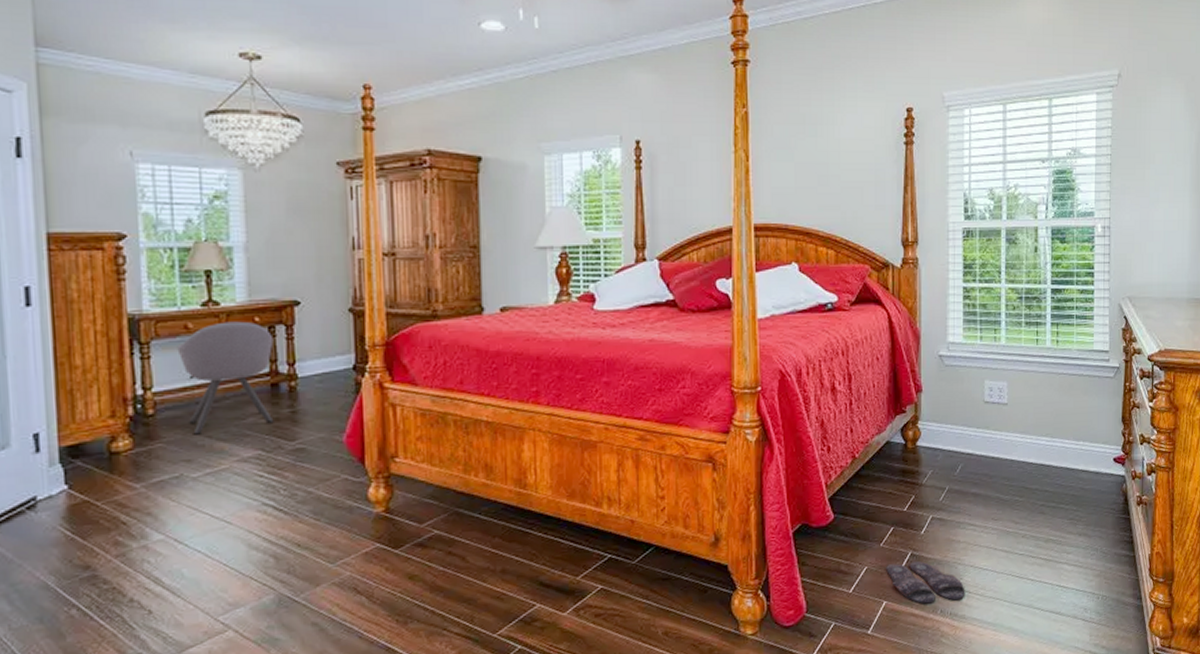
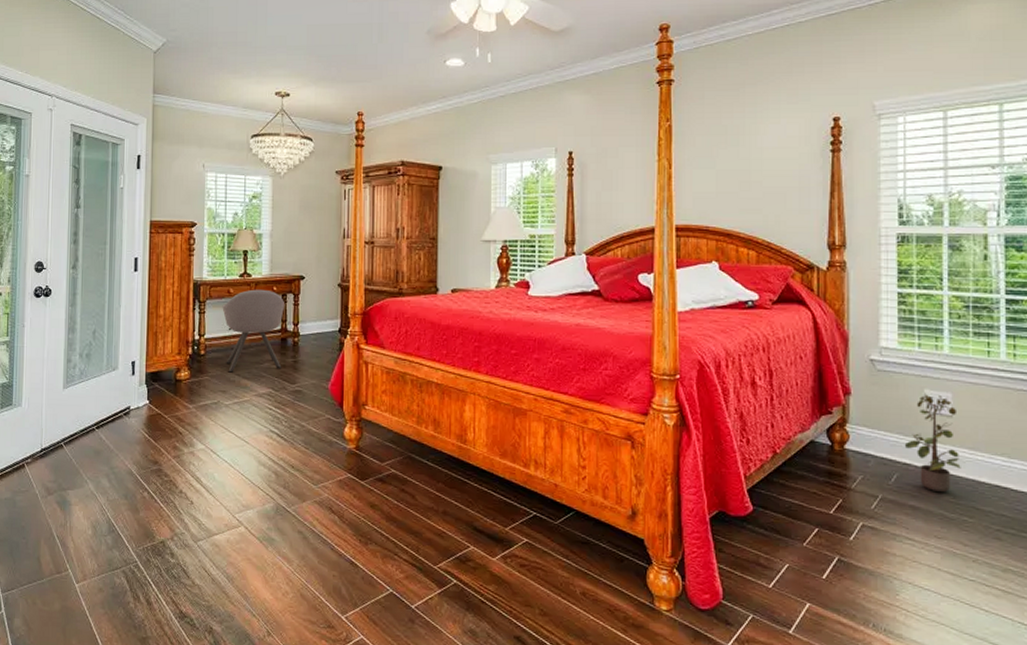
slippers: present [886,561,965,605] -> none [810,566,903,618]
potted plant: none [967,383,1014,478] -> present [904,392,961,493]

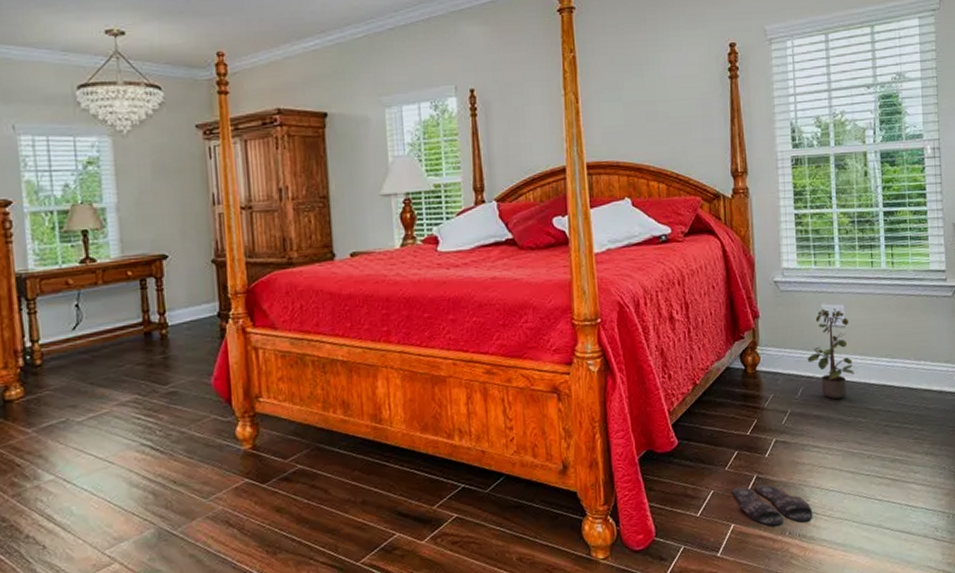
chair: present [222,289,285,373] -> none [59,275,149,382]
slippers: none [810,566,903,618] -> present [732,484,813,527]

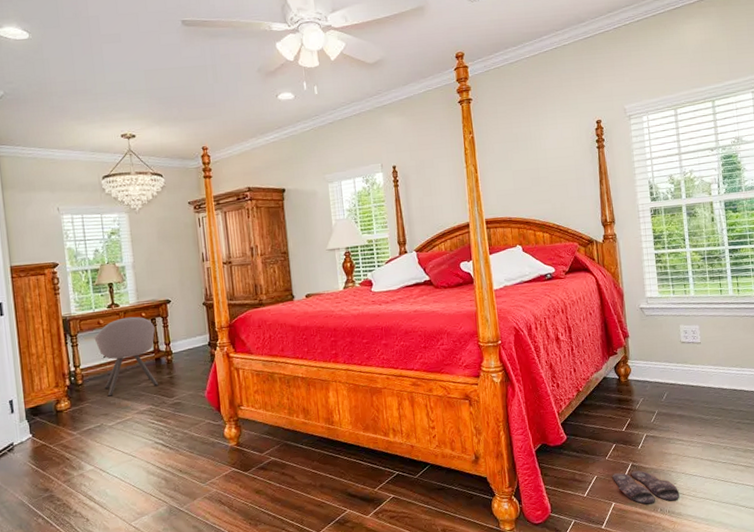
chair: none [59,275,149,382] -> present [94,316,159,397]
potted plant: present [807,307,854,400] -> none [670,327,710,402]

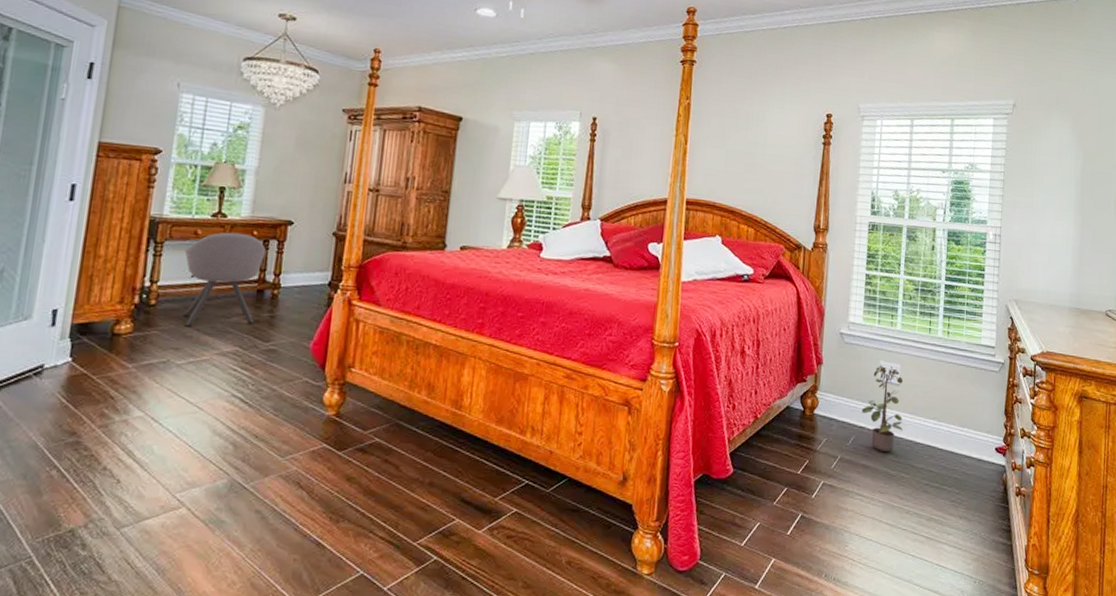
slippers: present [612,470,680,505] -> none [777,523,850,567]
potted plant: none [670,327,710,402] -> present [861,363,904,453]

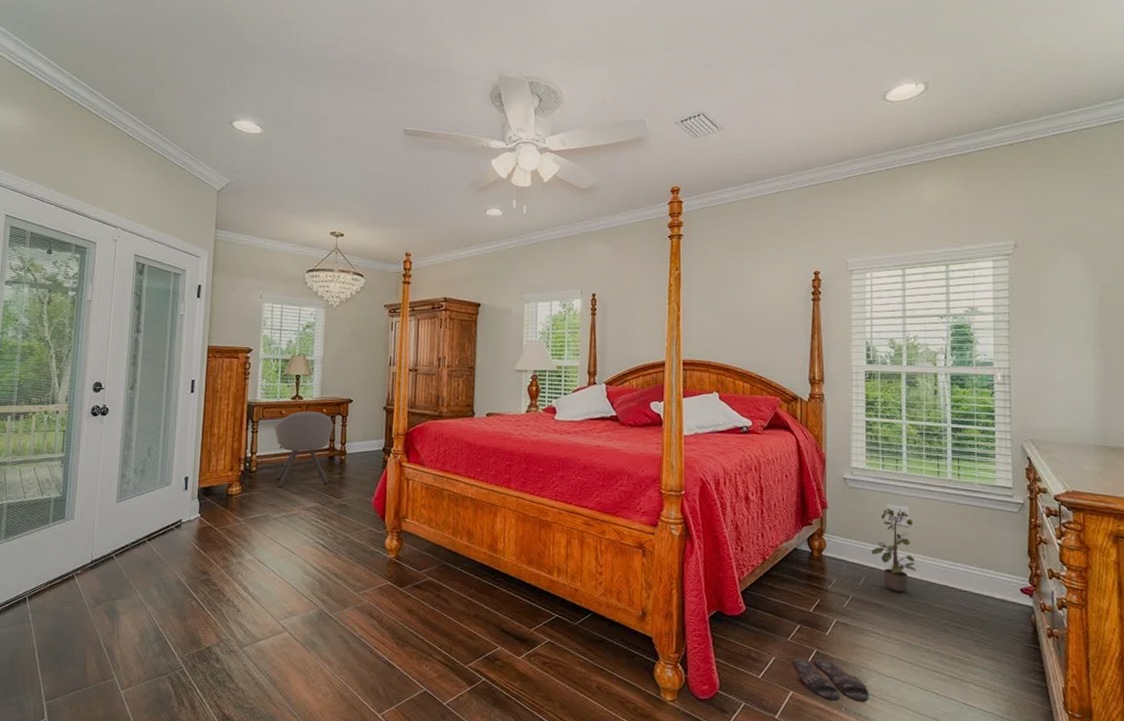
slippers: none [777,523,850,567] -> present [793,658,869,702]

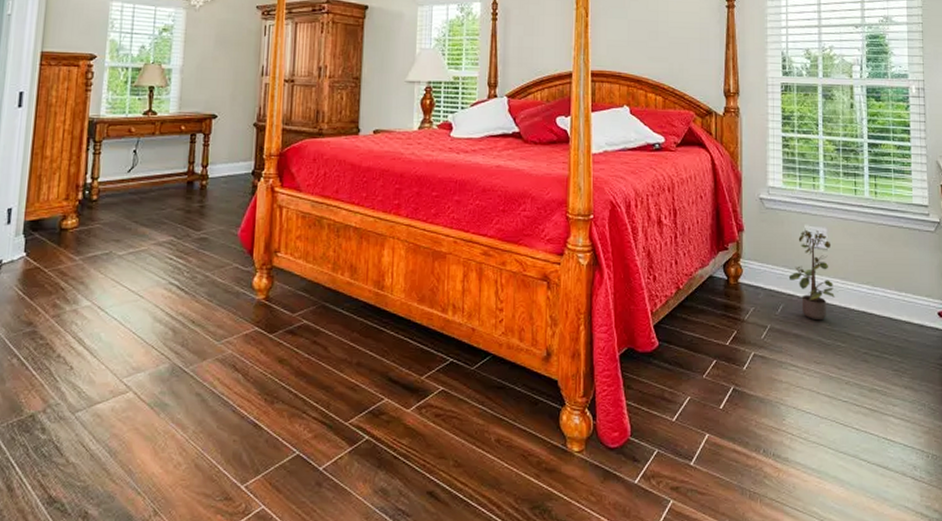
chair: present [274,411,334,488] -> none [121,128,194,220]
slippers: present [793,658,869,702] -> none [709,397,788,442]

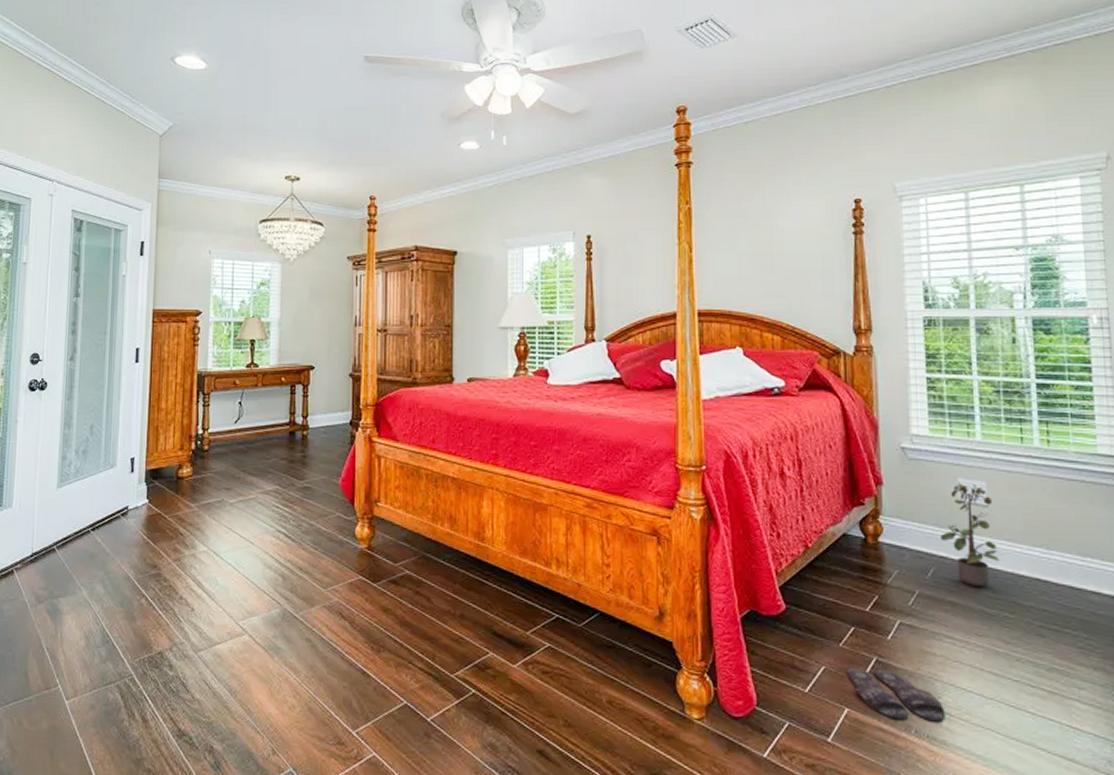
slippers: none [709,397,788,442] -> present [847,668,946,722]

